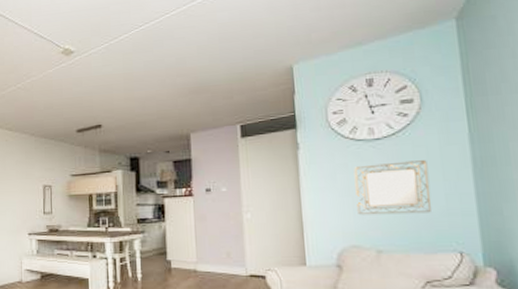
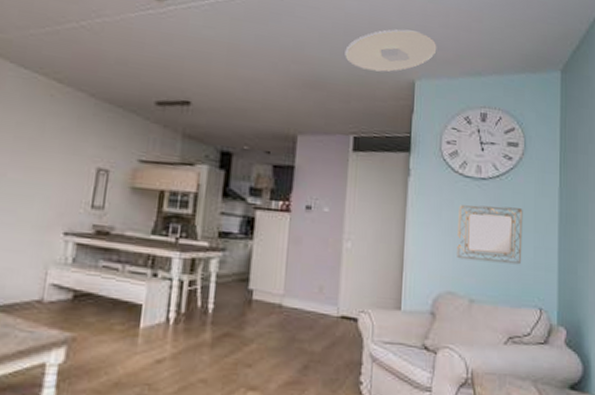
ceiling light: none [222,21,311,67] -> present [345,29,437,72]

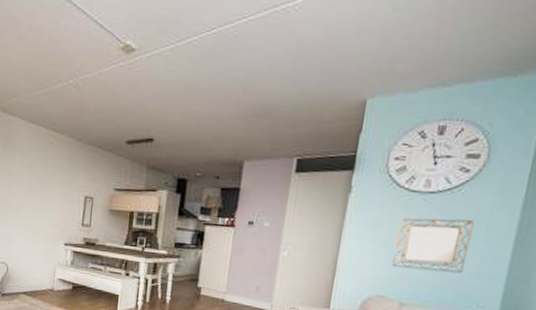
ceiling light: present [345,29,437,72] -> none [294,46,397,94]

